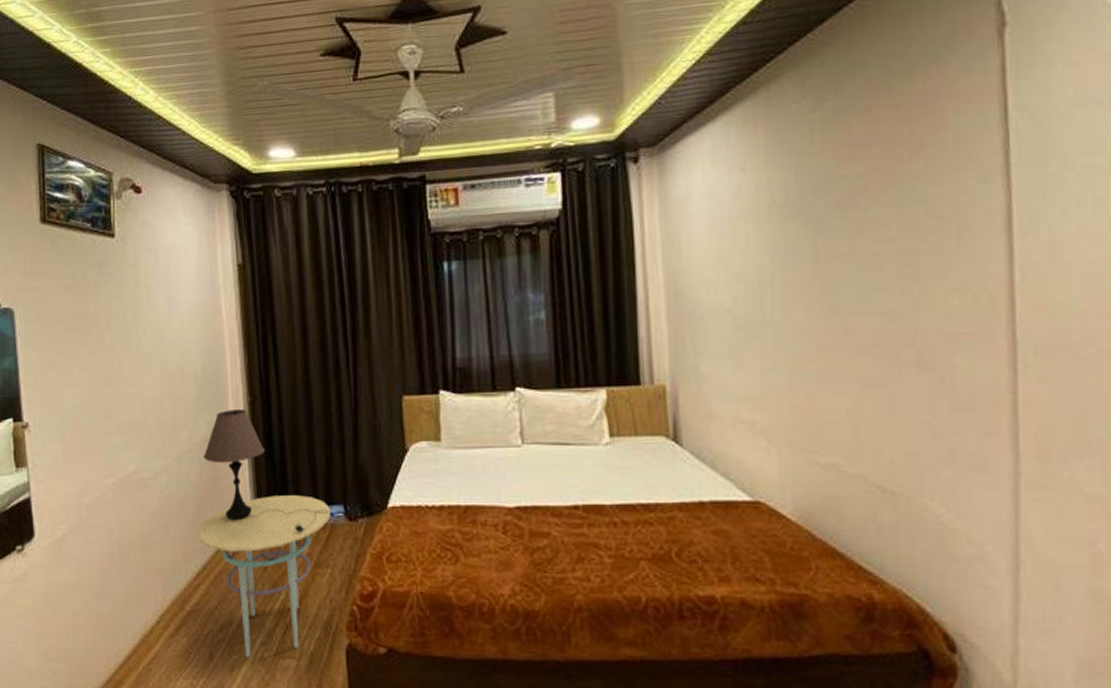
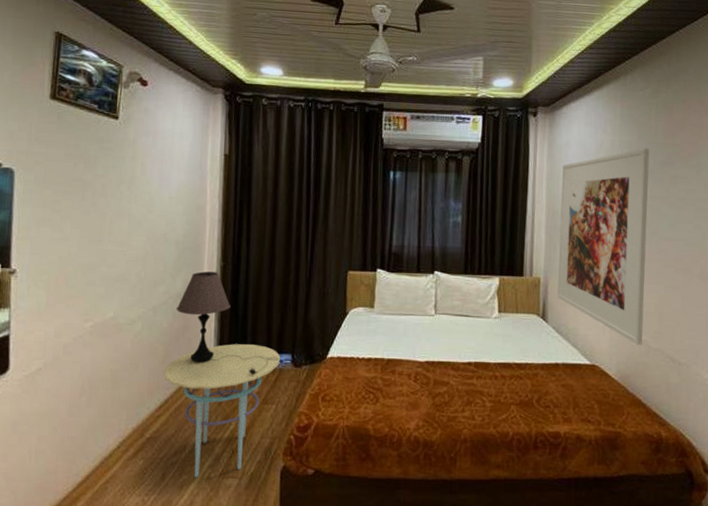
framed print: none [682,186,830,470] -> present [557,148,650,345]

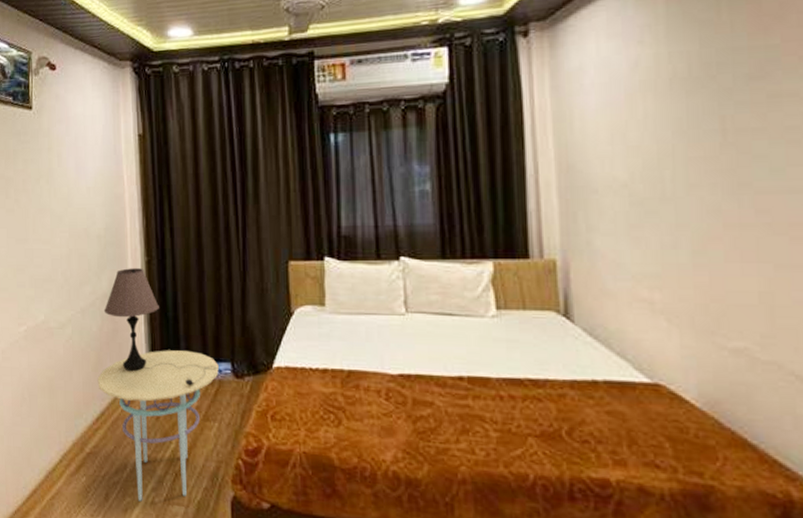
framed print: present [557,148,650,345] -> none [575,58,740,355]

